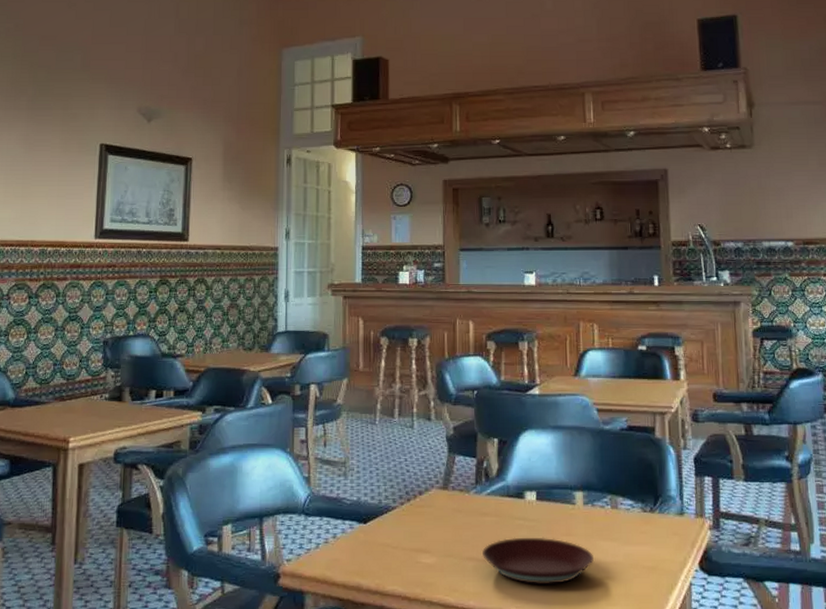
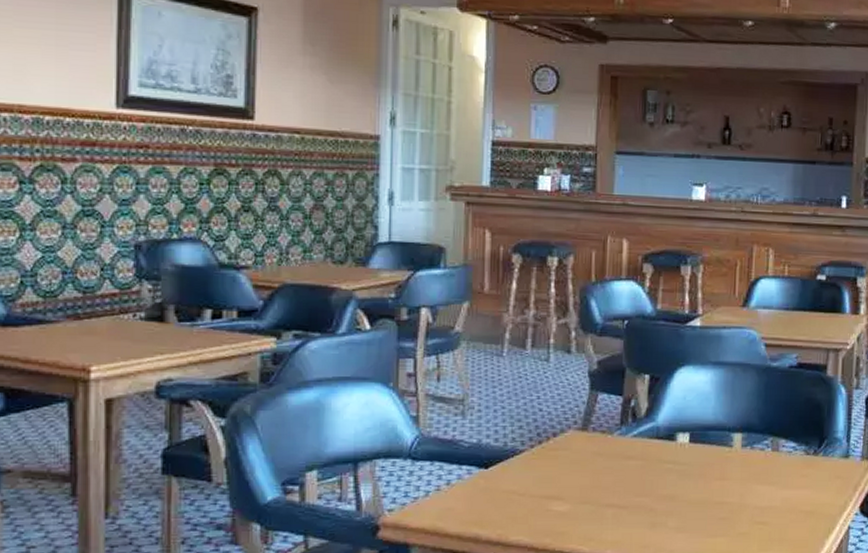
plate: present [483,537,594,586] -> none [624,481,748,532]

